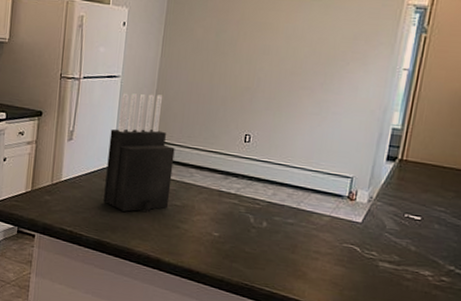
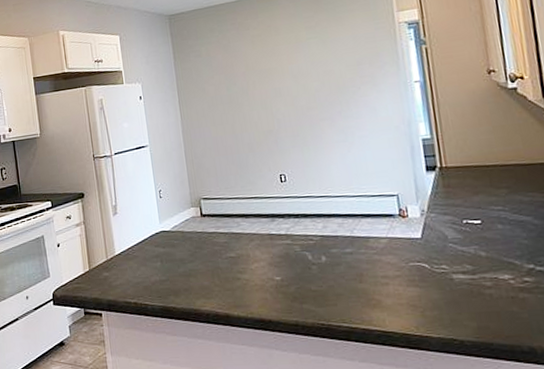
knife block: present [103,93,175,212] -> none [151,154,223,273]

